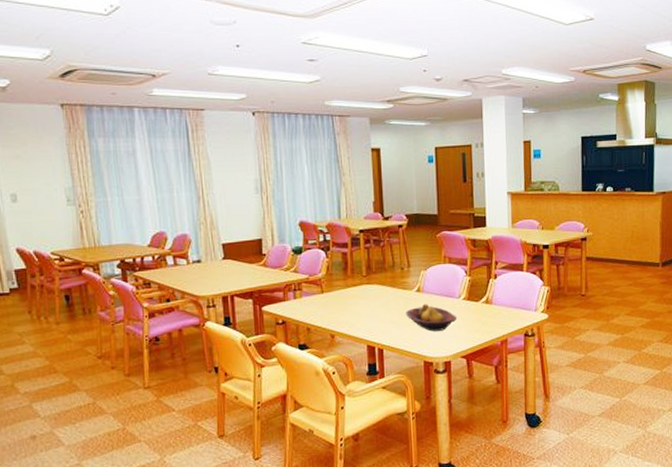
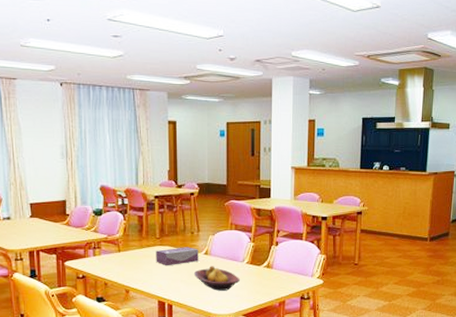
tissue box: none [363,284,410,307] -> present [156,247,199,266]

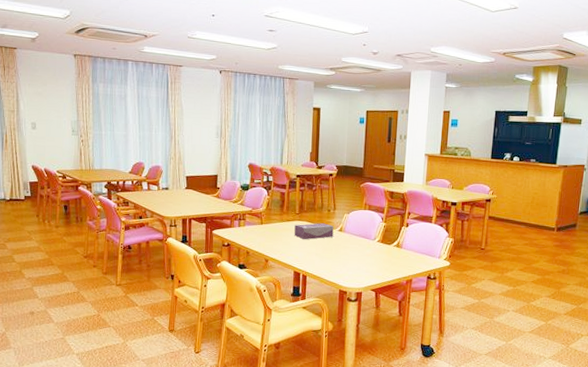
fruit bowl: present [194,266,240,291] -> none [328,242,370,266]

